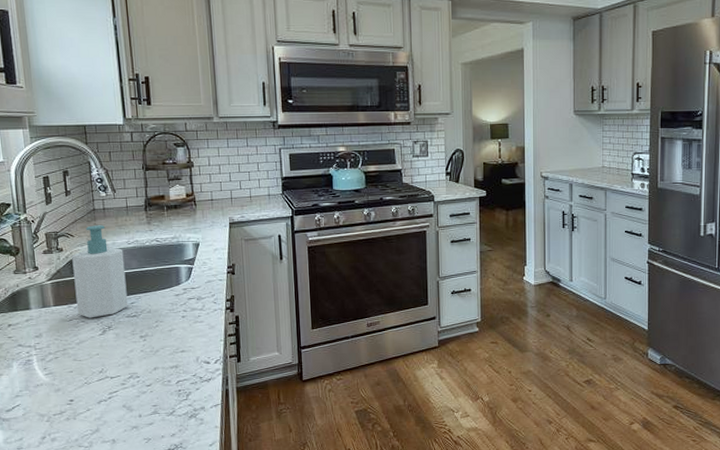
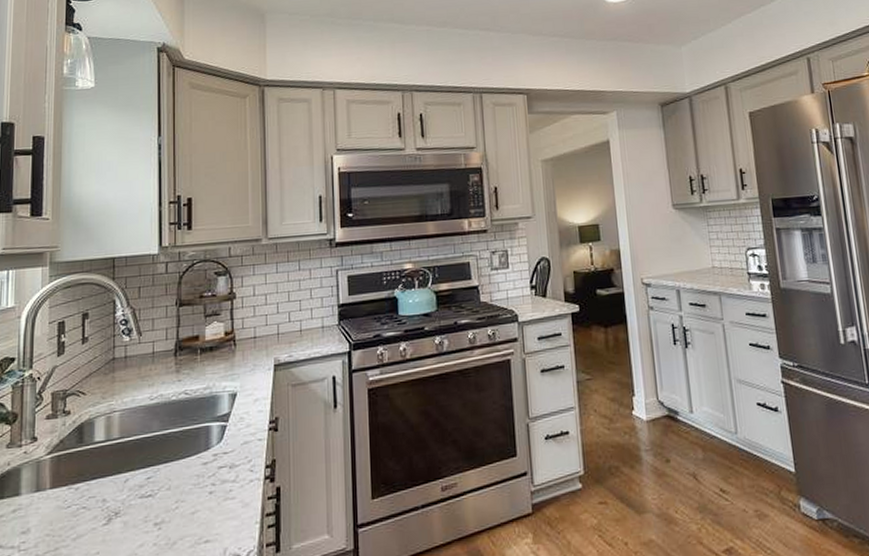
soap bottle: present [72,225,128,318] -> none [78,377,144,503]

